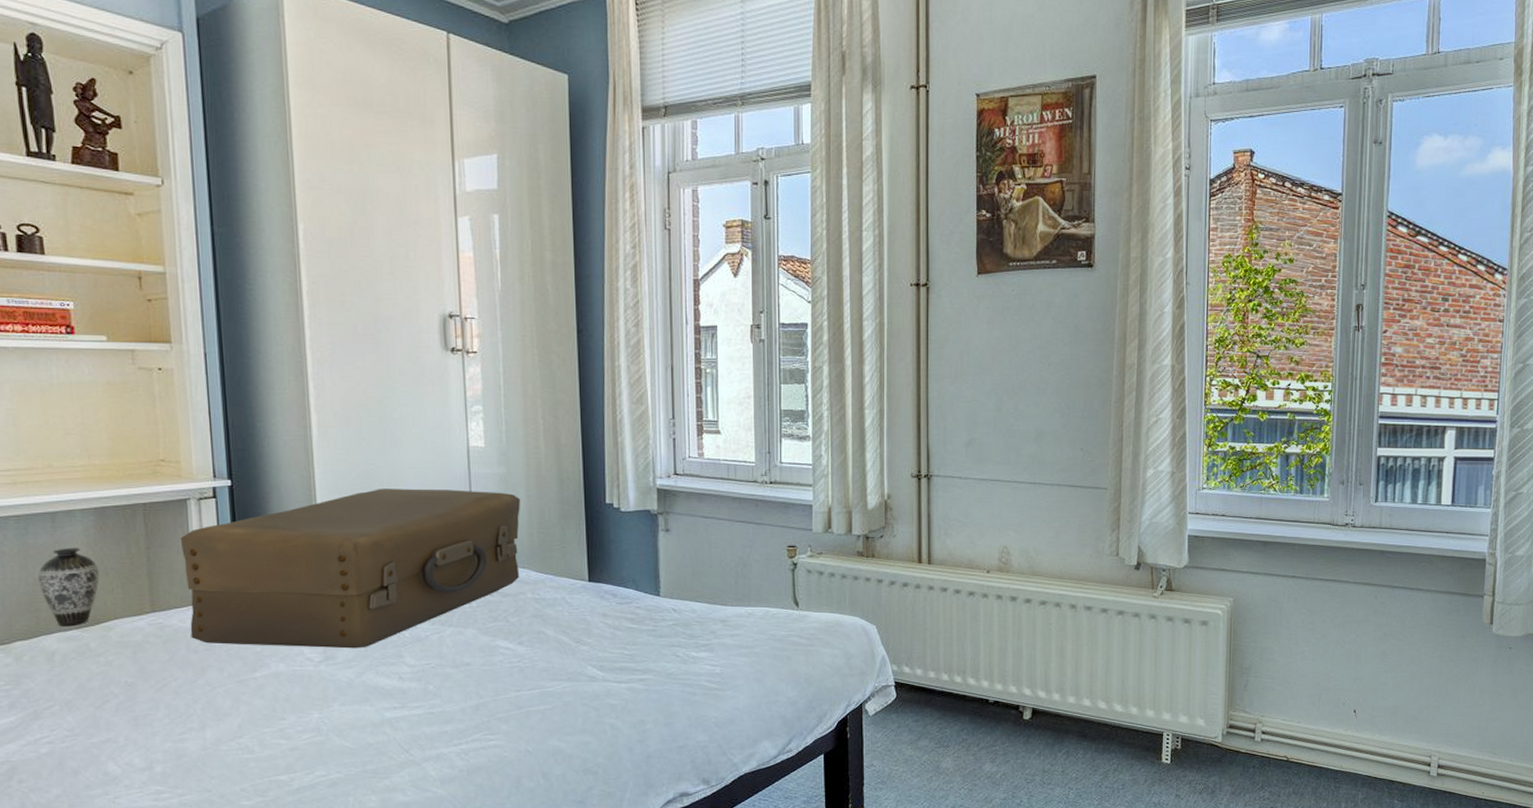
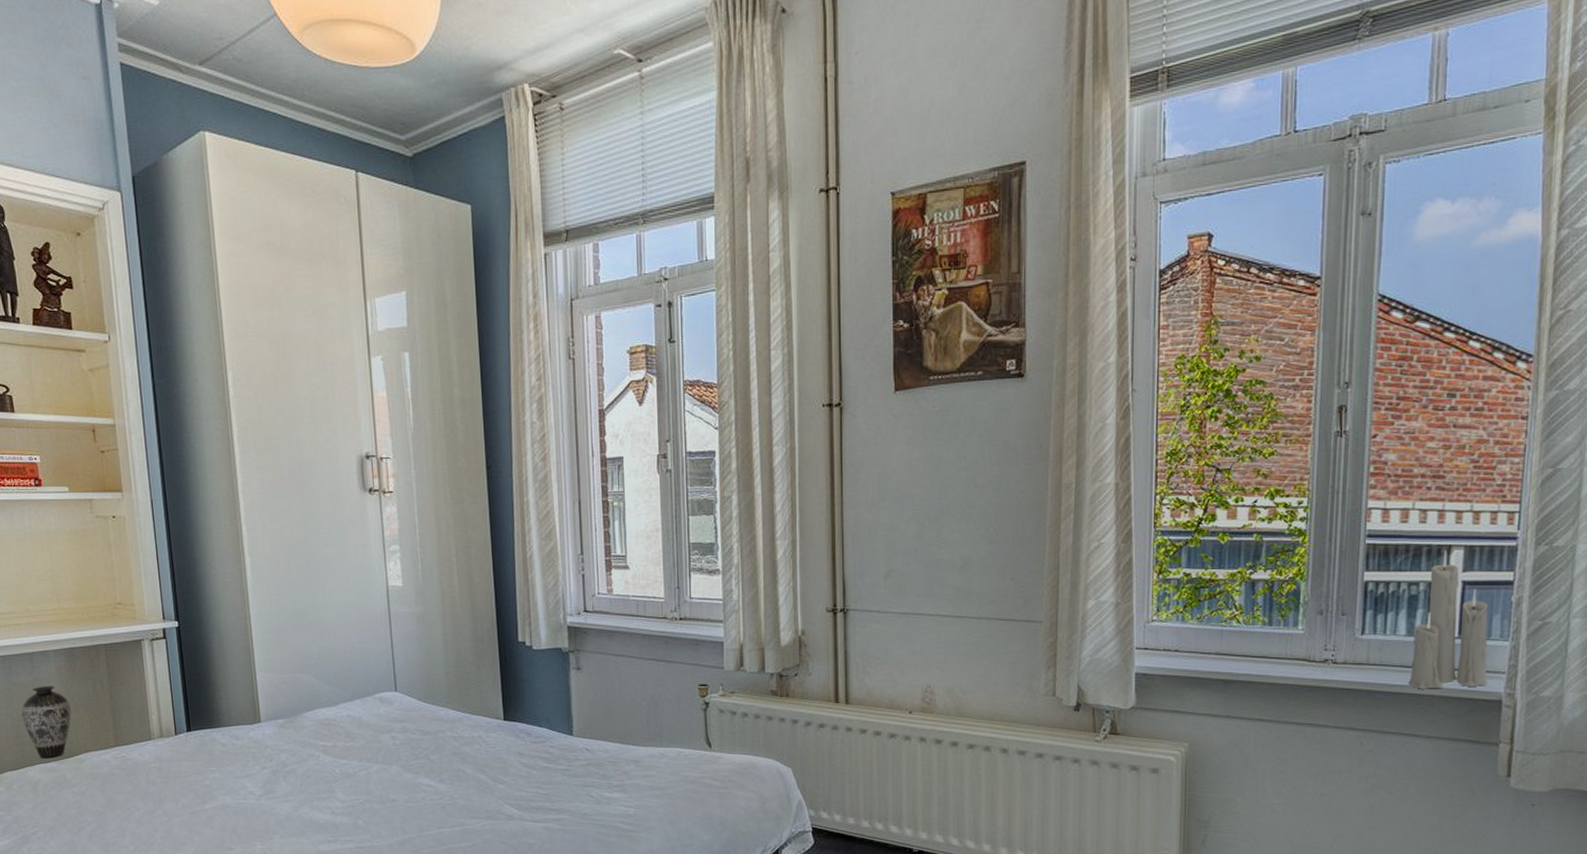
suitcase: present [180,489,520,649] -> none [136,628,438,783]
candle: none [1412,430,1475,550] -> present [1408,550,1488,689]

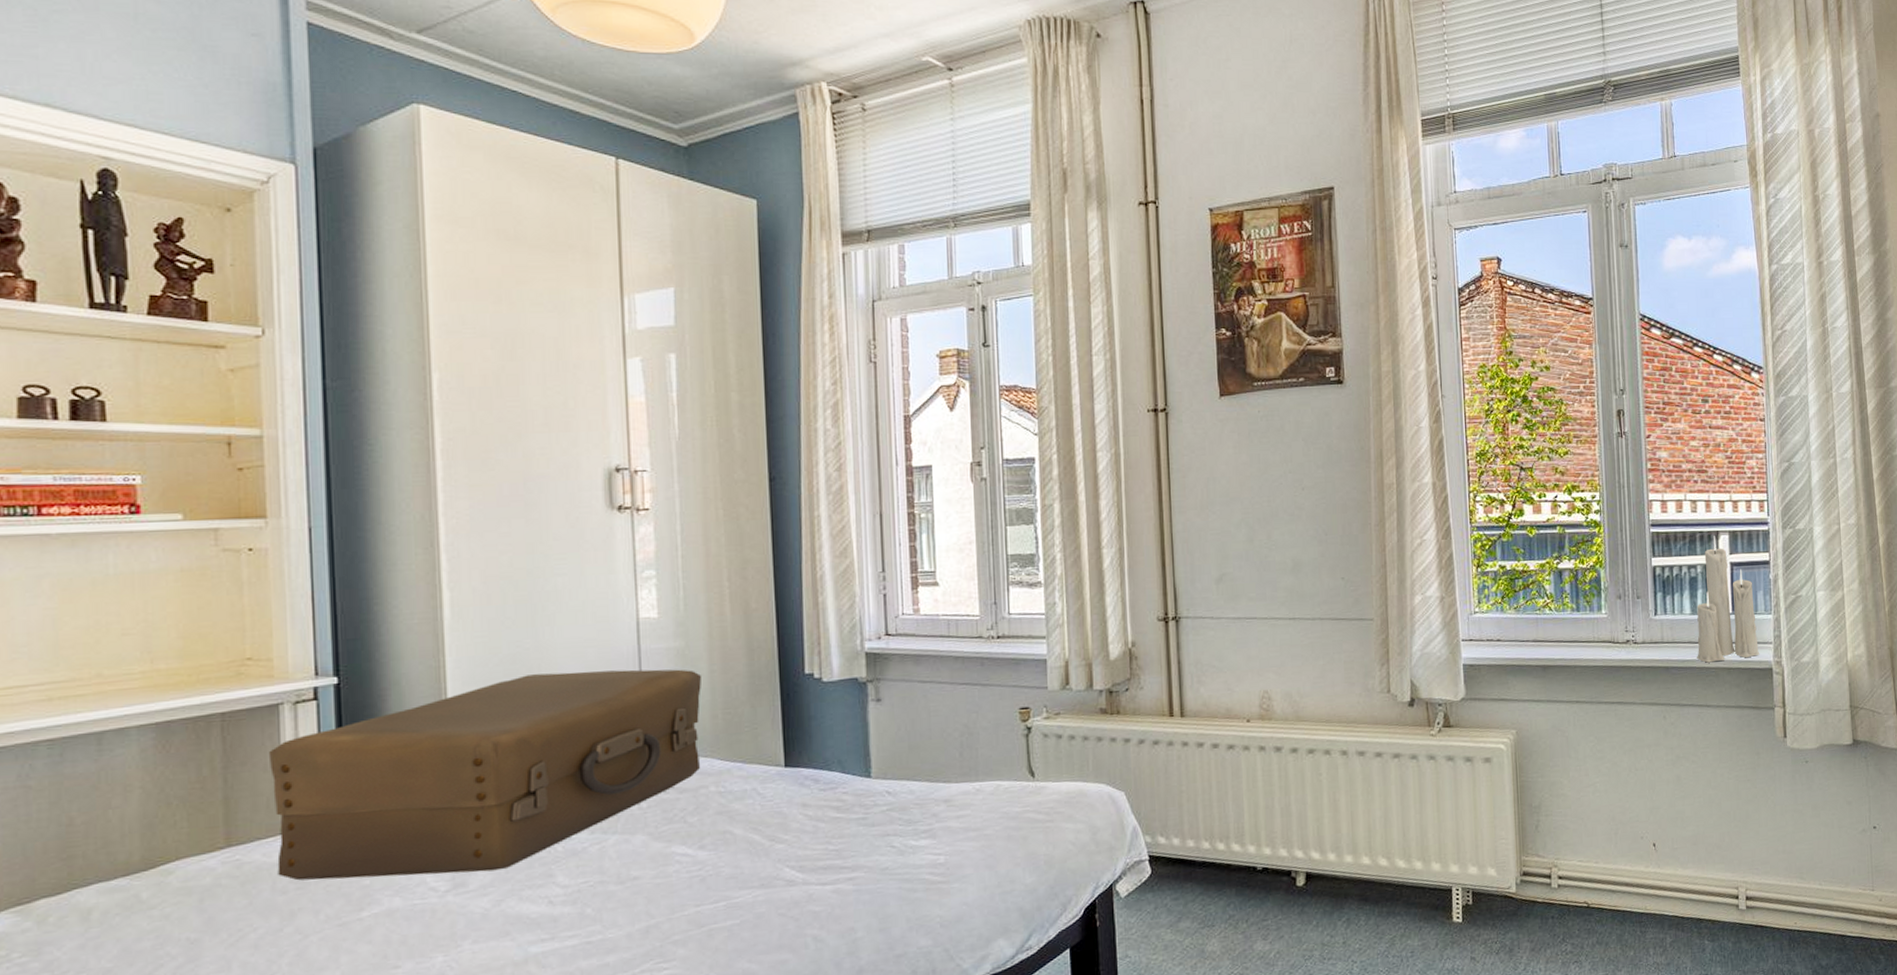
decorative vase: present [21,686,72,758] -> none [74,773,158,874]
suitcase: none [136,628,438,783] -> present [268,669,701,881]

